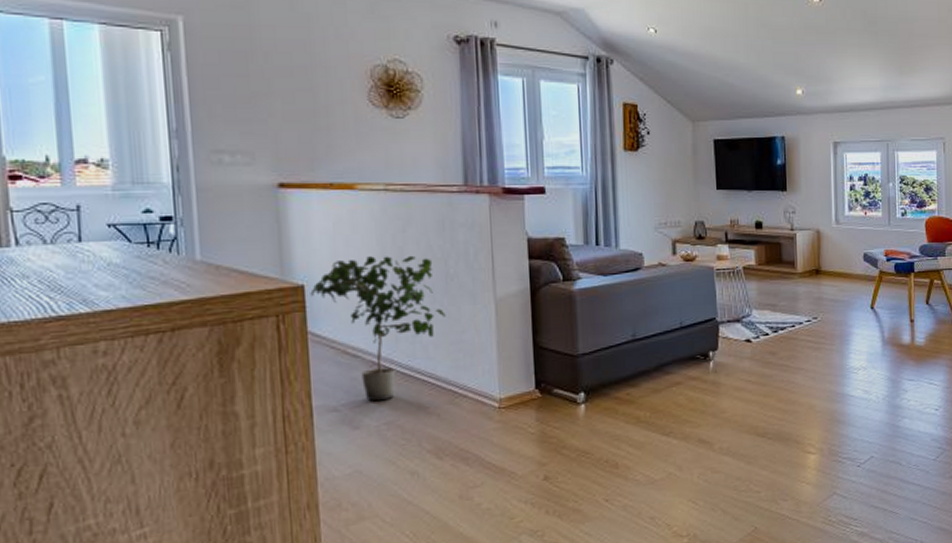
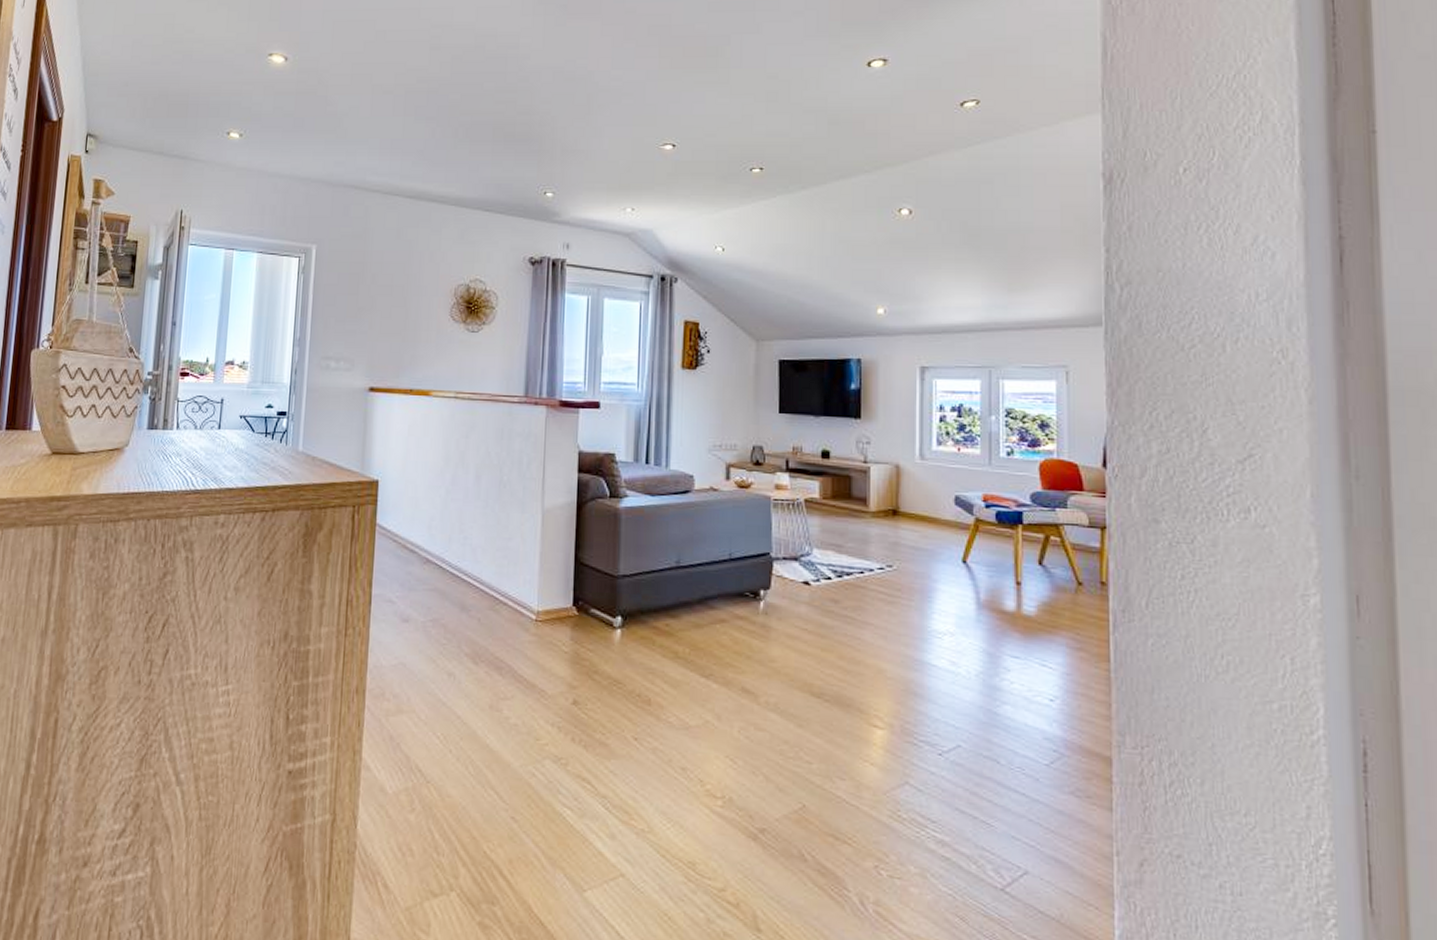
potted plant: present [310,255,446,402] -> none [382,458,496,598]

